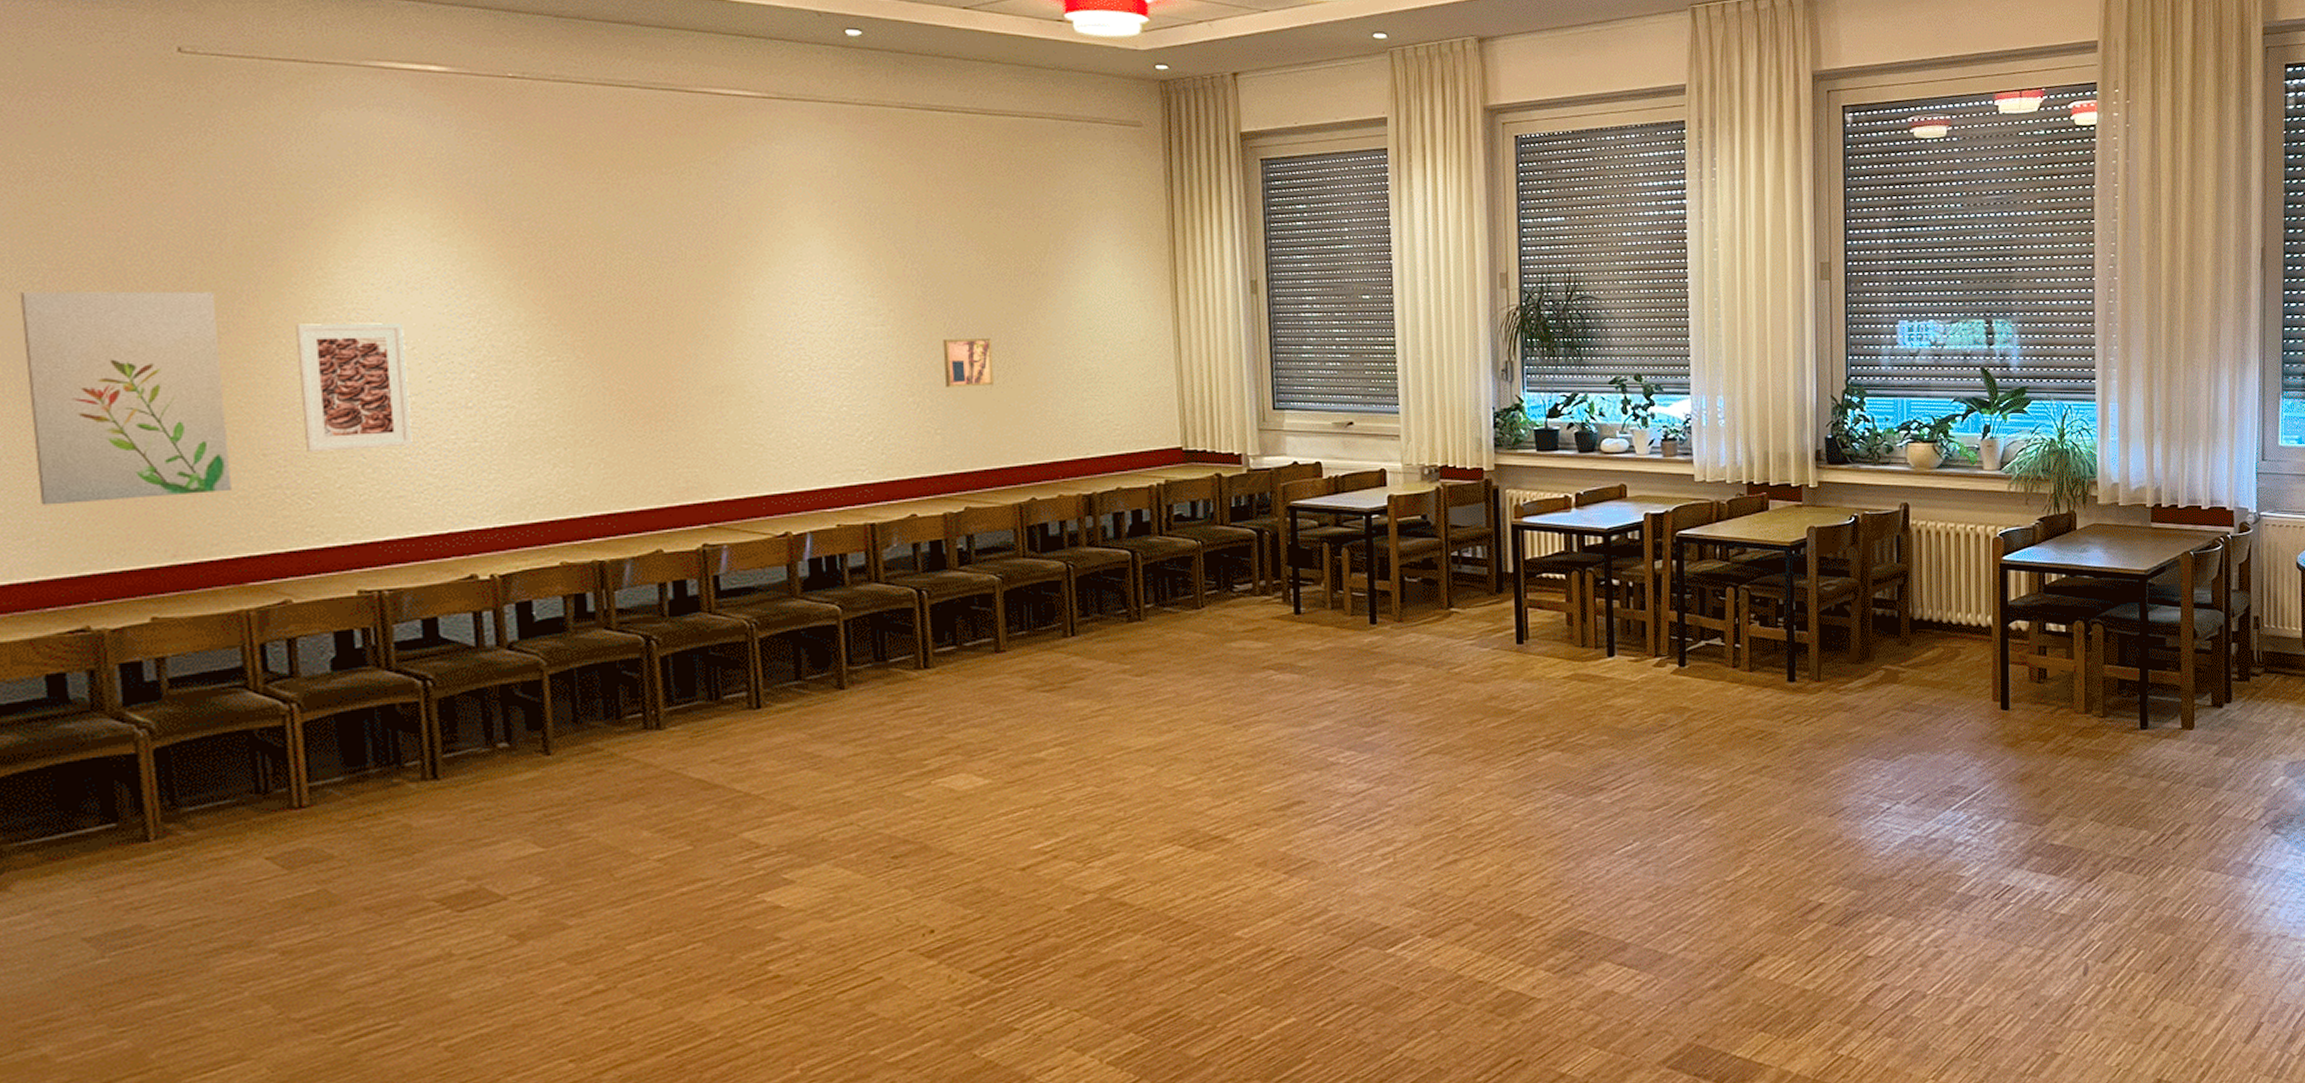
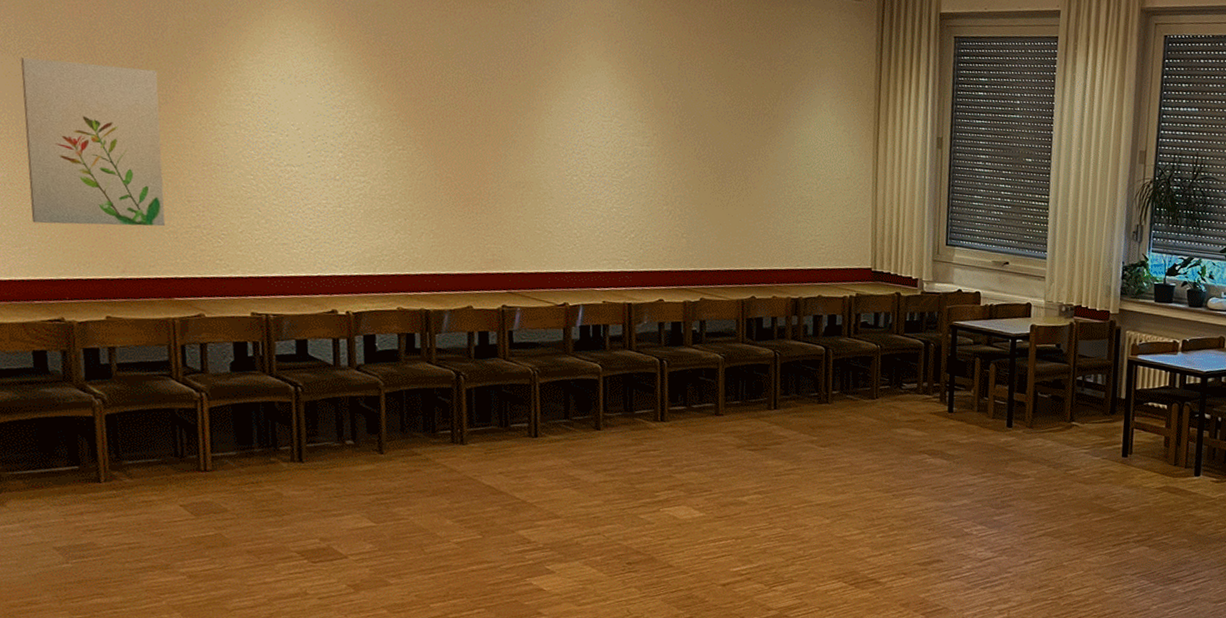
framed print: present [295,323,413,453] -> none [214,101,295,206]
wall art: present [943,337,994,387] -> none [692,161,731,203]

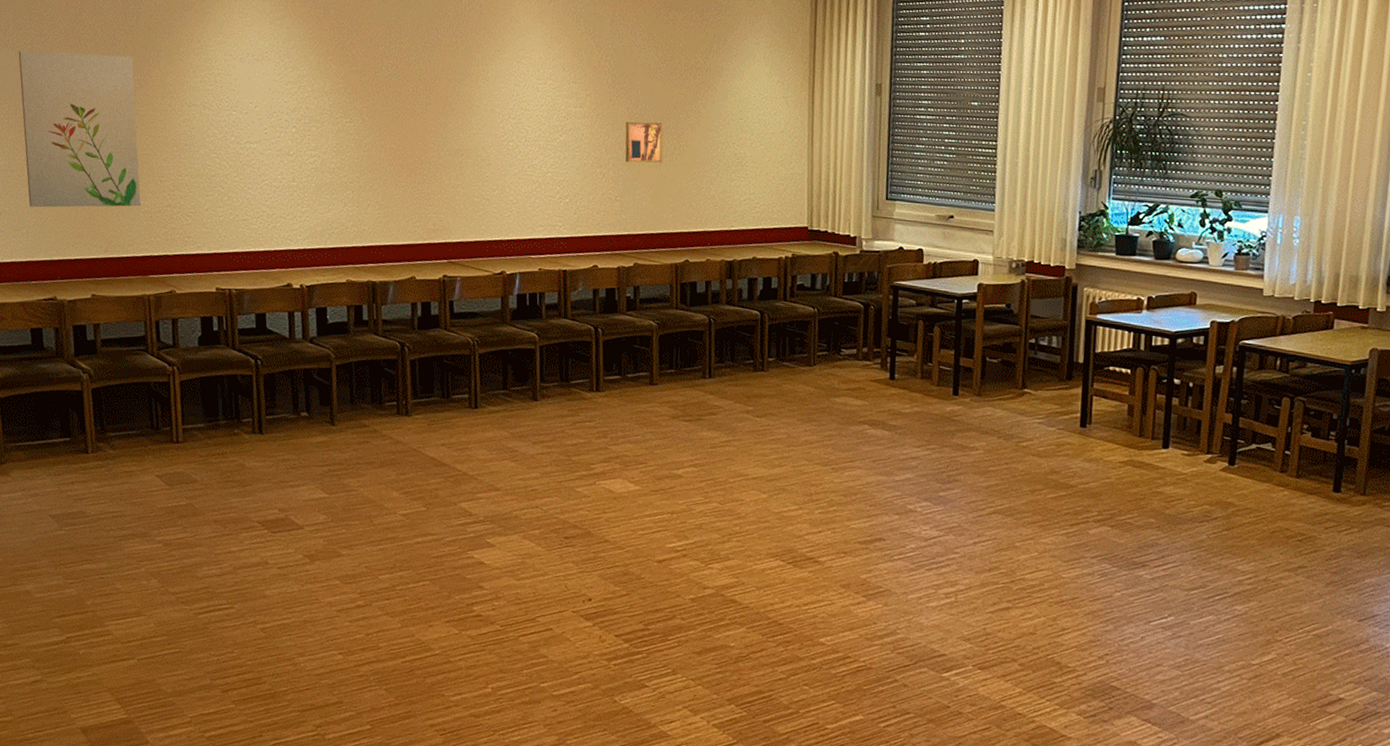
wall art: none [692,161,731,203] -> present [625,121,664,163]

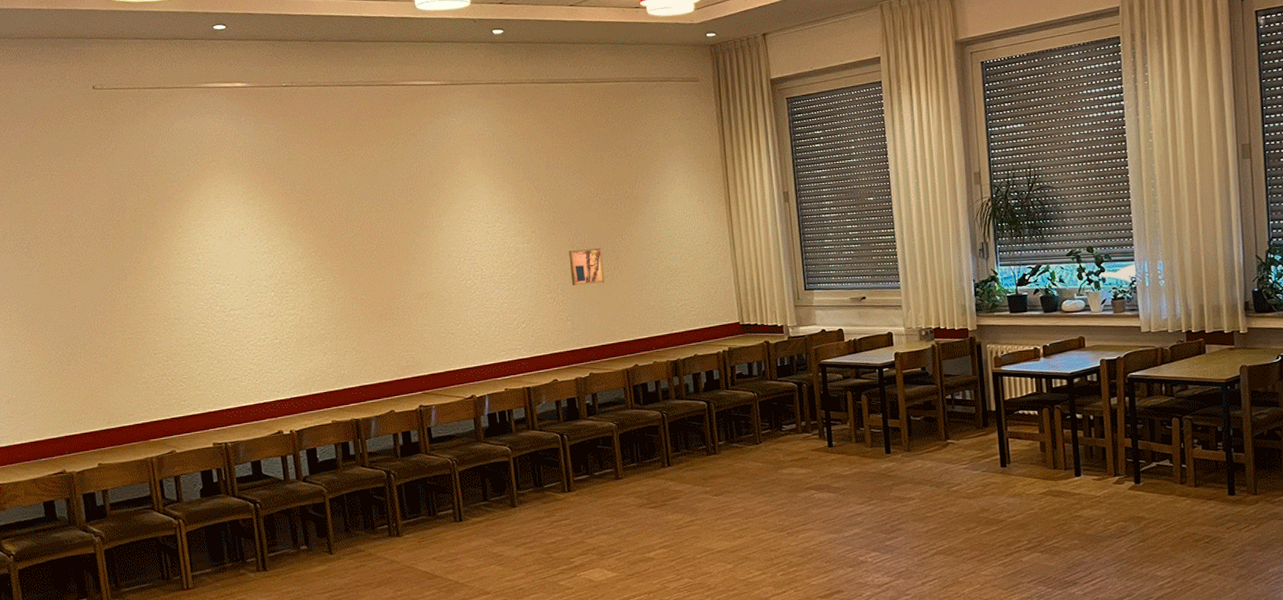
wall art: present [18,50,141,208] -> none [16,247,138,392]

